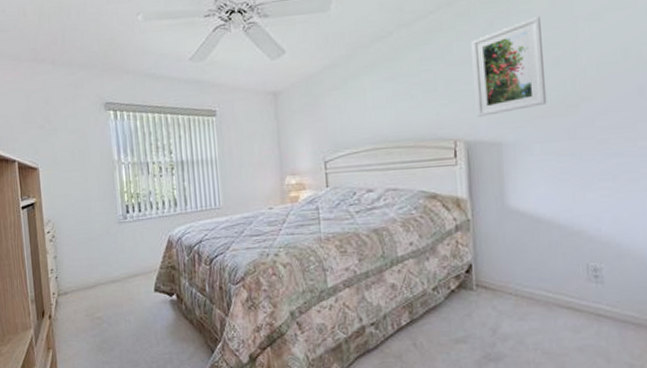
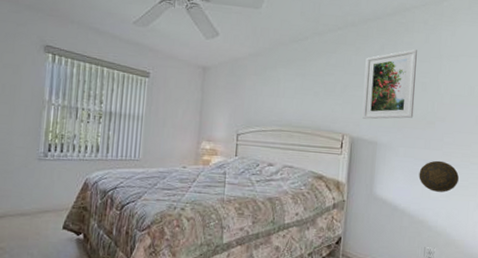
decorative plate: none [565,151,624,192] -> present [419,160,459,192]

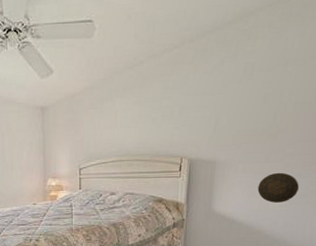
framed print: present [362,49,417,119] -> none [201,58,260,140]

